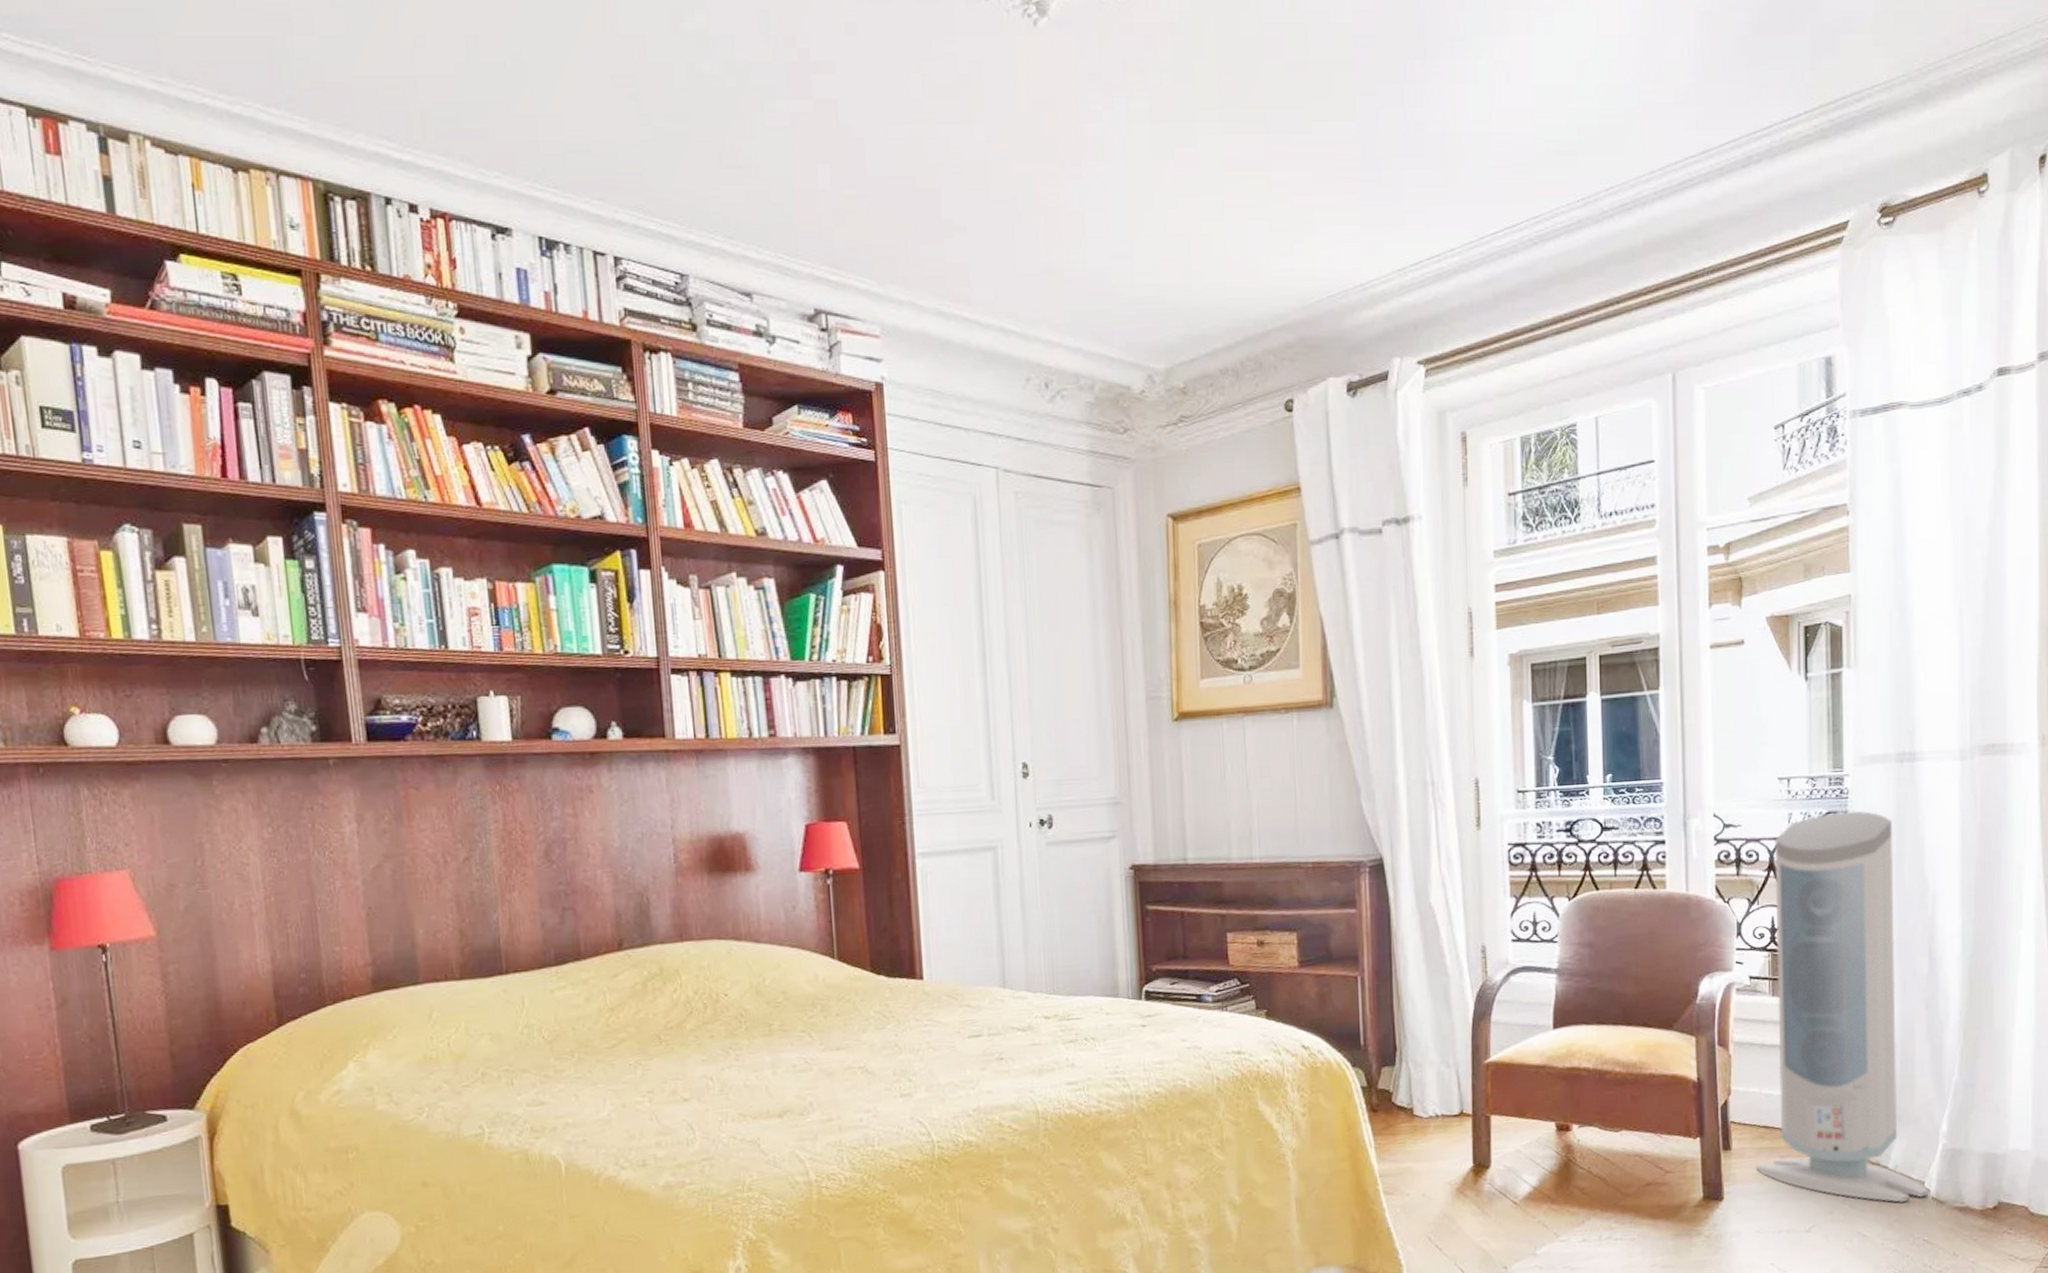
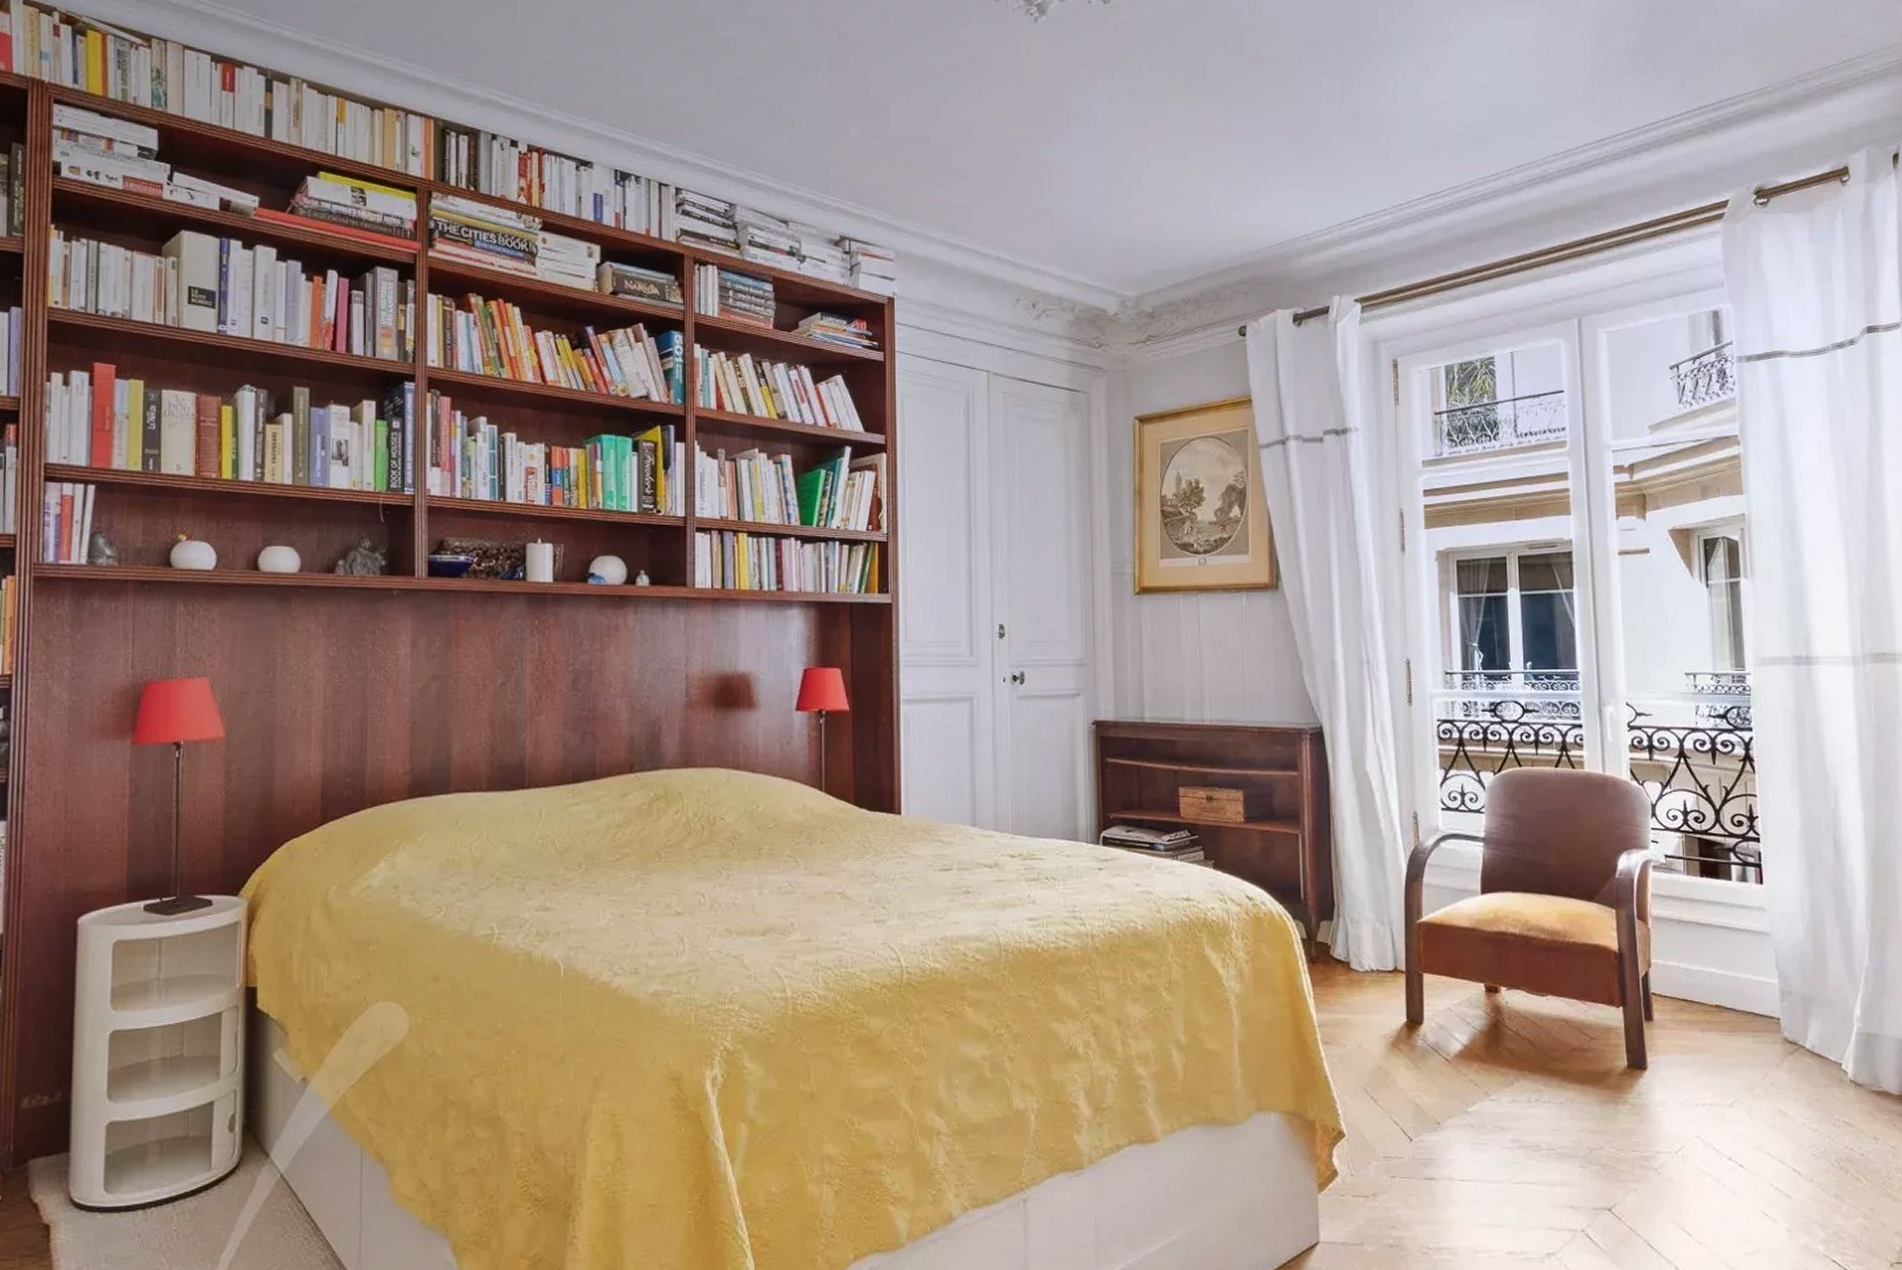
air purifier: present [1755,810,1928,1203] -> none [1677,707,1846,1083]

